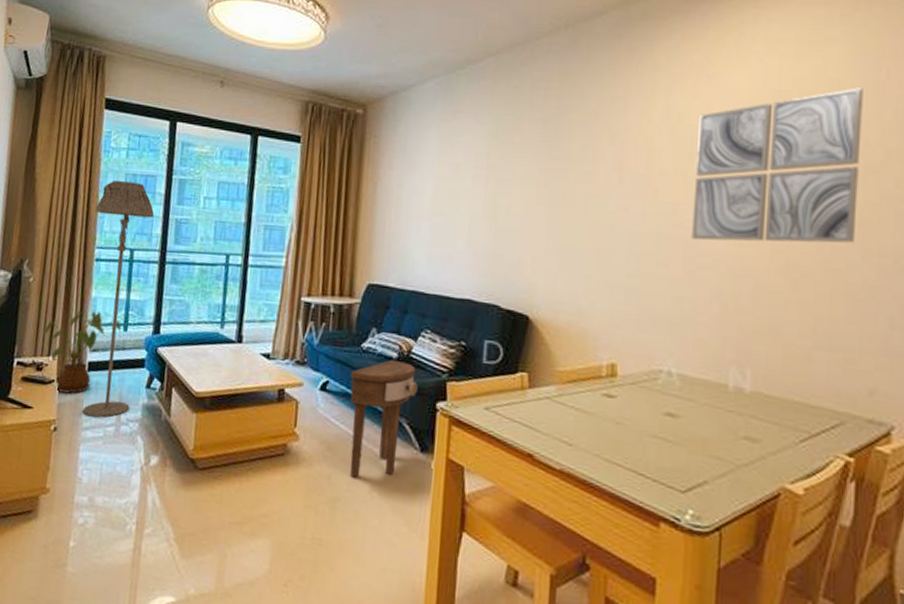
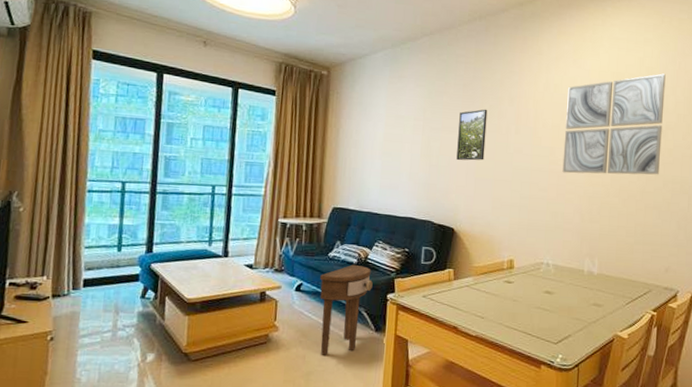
house plant: present [44,310,121,394] -> none [37,235,115,308]
floor lamp: present [82,180,155,418] -> none [79,122,145,326]
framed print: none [532,150,577,223] -> present [456,109,488,161]

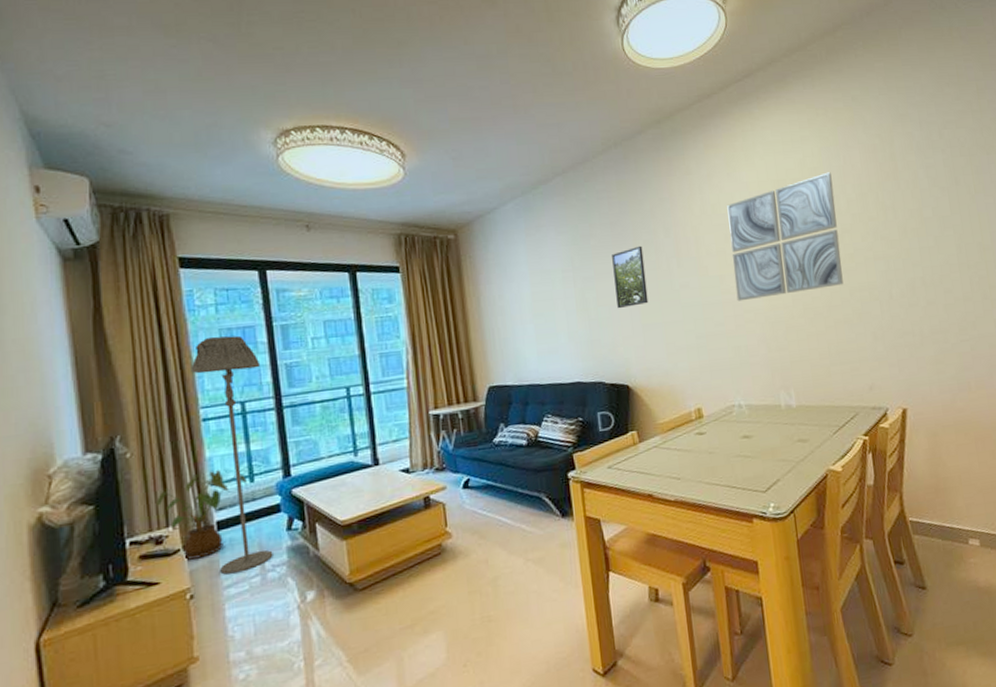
house plant: none [37,235,115,308] -> present [156,469,247,560]
floor lamp: none [79,122,145,326] -> present [191,335,273,575]
side table: present [320,264,373,355] -> none [488,446,550,555]

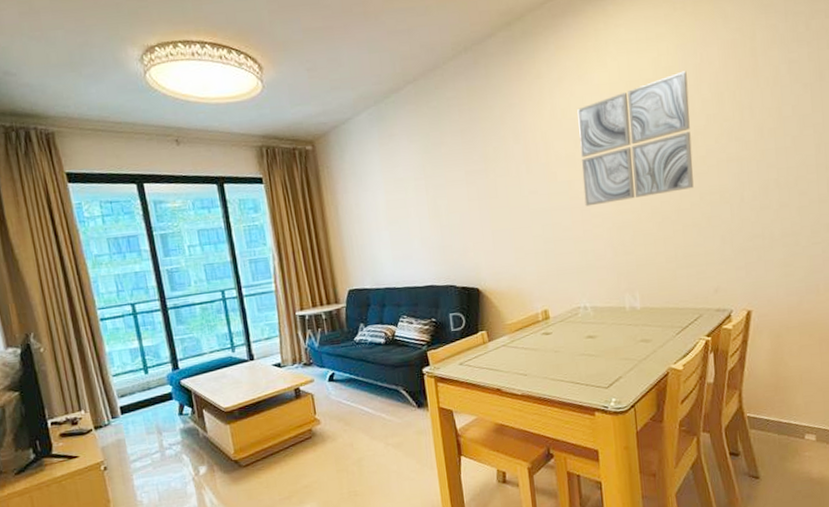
house plant: present [156,469,247,560] -> none [69,362,142,438]
floor lamp: present [191,335,273,575] -> none [86,244,169,451]
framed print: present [612,245,649,309] -> none [462,152,498,216]

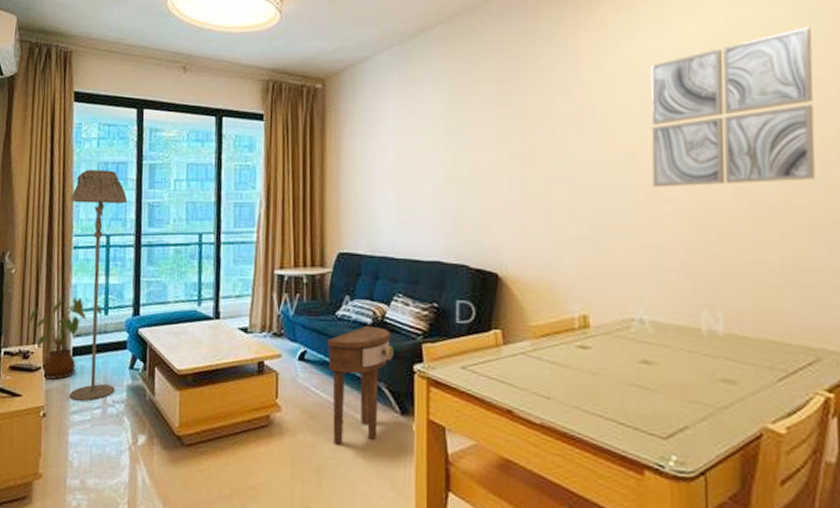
house plant: none [69,362,142,438] -> present [28,296,102,380]
floor lamp: none [86,244,169,451] -> present [69,169,128,401]
side table: none [350,344,406,440] -> present [327,325,394,444]

